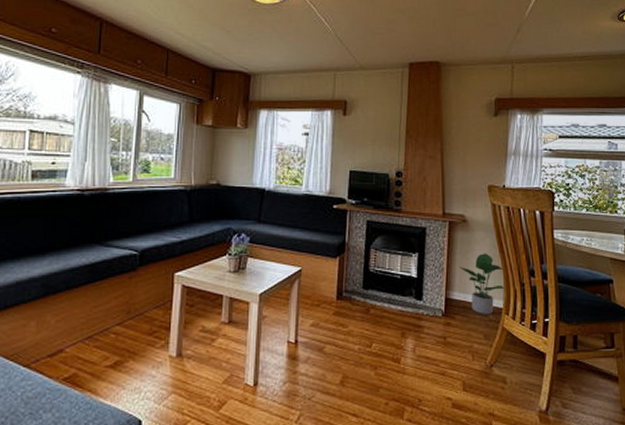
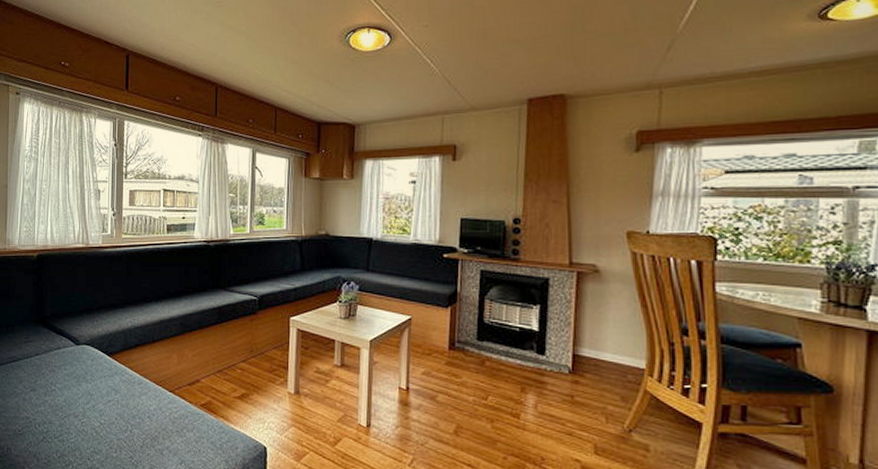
potted plant: present [459,253,505,315] -> none [590,307,648,376]

